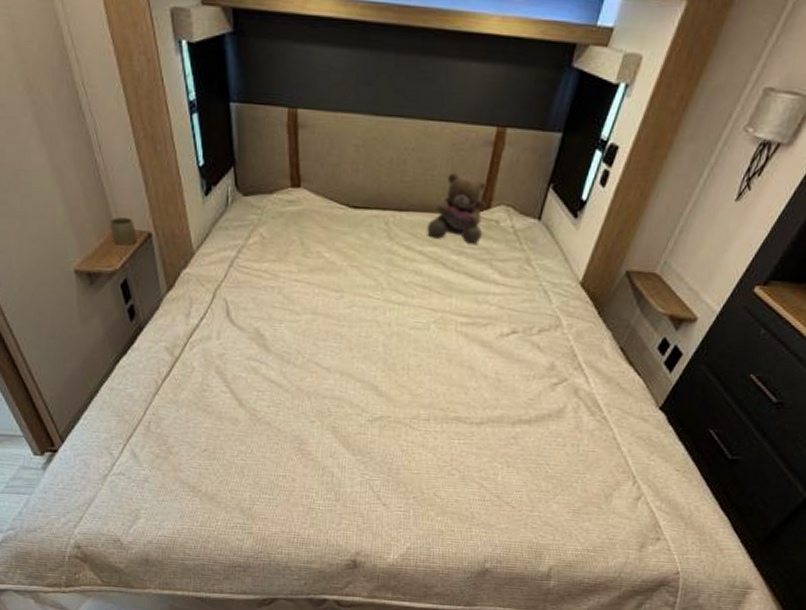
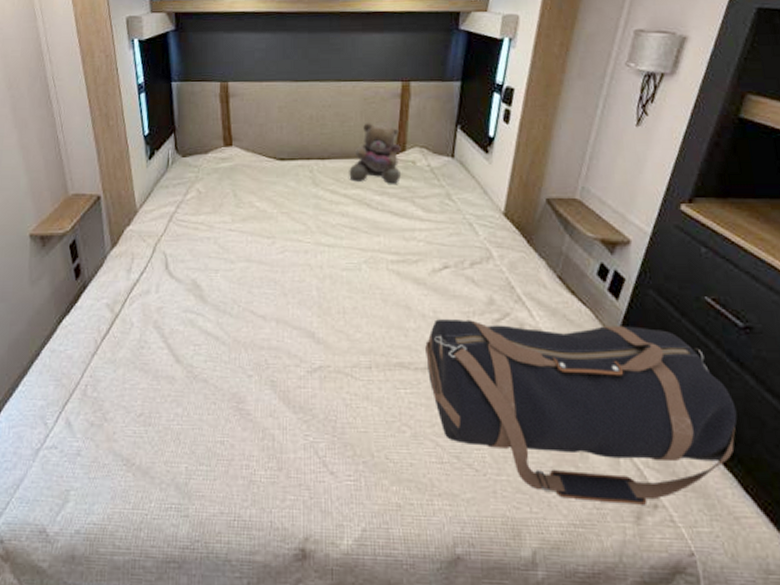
mug: present [110,217,136,246] -> none [65,184,87,209]
duffel bag: none [482,380,748,538] -> present [425,319,738,505]

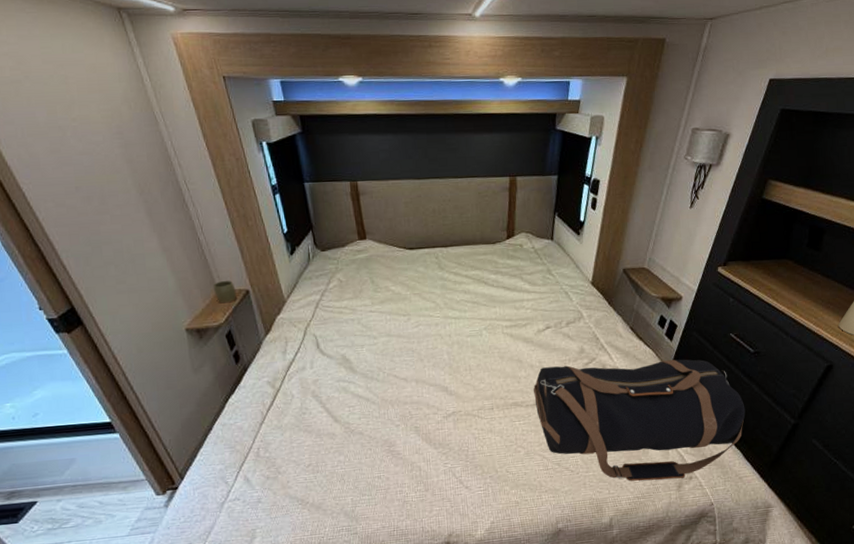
mug: none [65,184,87,209] -> present [214,281,237,304]
teddy bear: present [349,122,402,184] -> none [468,213,512,265]

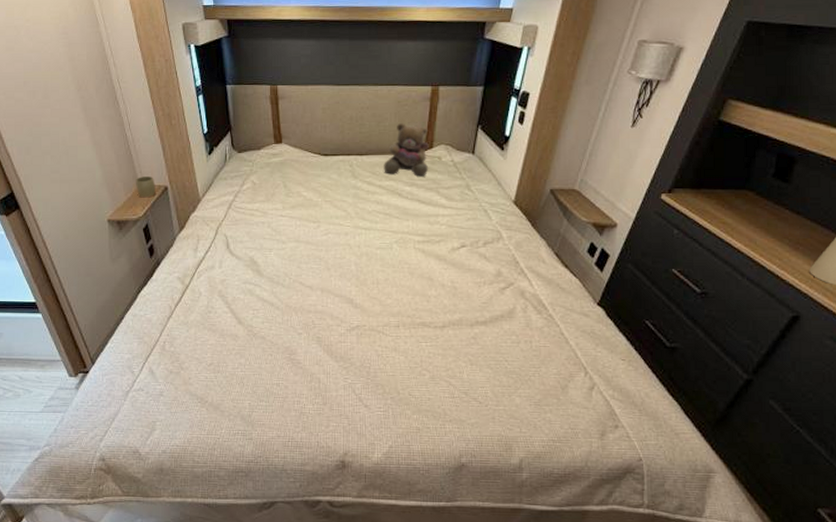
teddy bear: none [468,213,512,265] -> present [384,122,429,177]
duffel bag: present [533,359,746,481] -> none [444,288,687,426]

